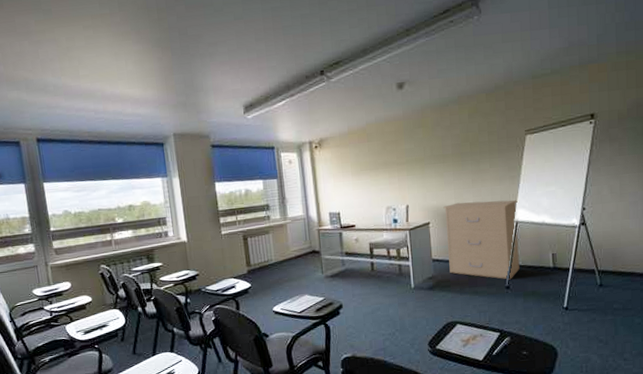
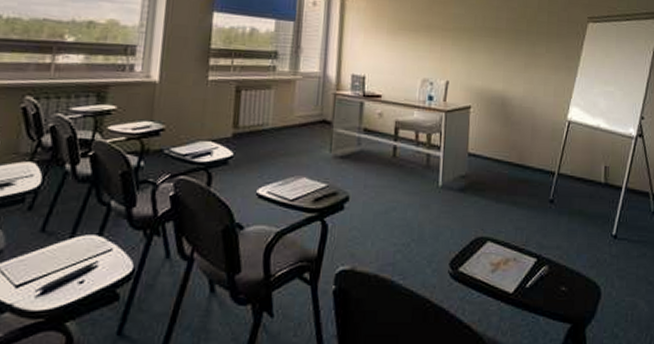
filing cabinet: present [443,200,520,280] -> none [487,87,572,192]

